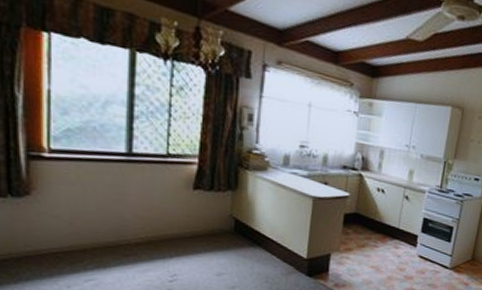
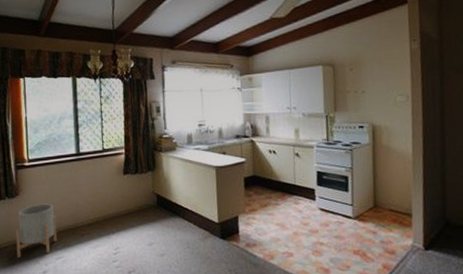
planter: none [21,210,89,275] -> present [15,203,57,257]

